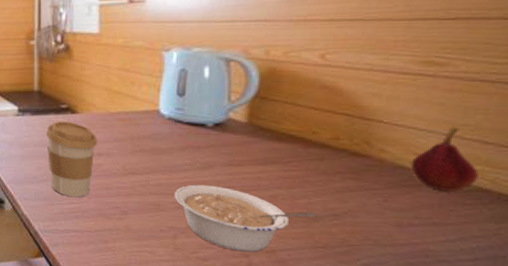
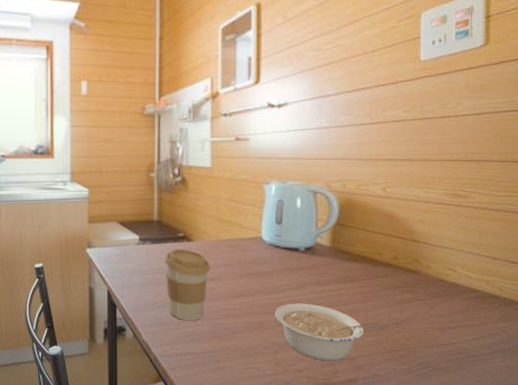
fruit: present [410,127,479,192] -> none [447,246,491,298]

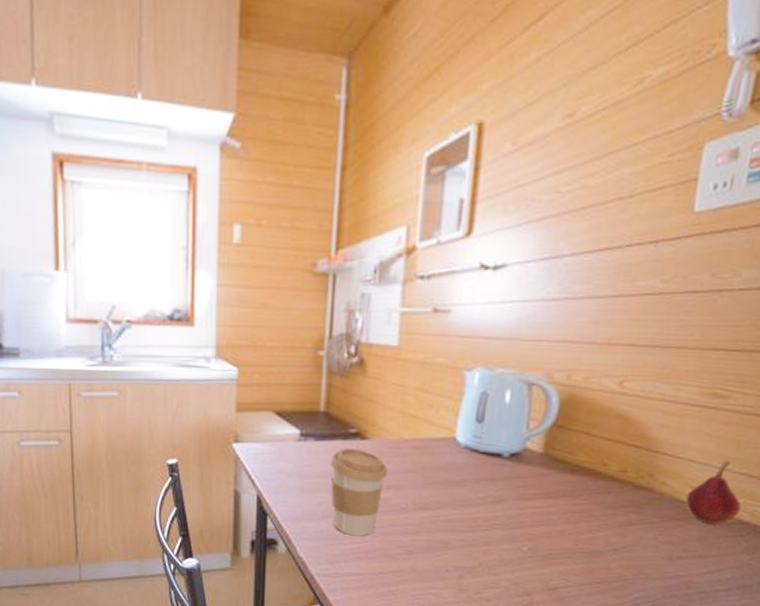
legume: present [274,303,384,361] -> none [463,520,599,591]
fruit: none [447,246,491,298] -> present [686,460,742,524]

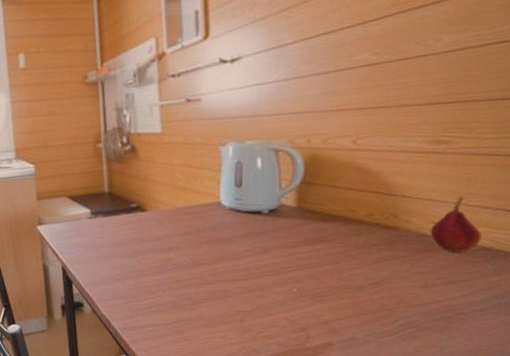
coffee cup: present [331,448,387,536] -> none [119,219,167,293]

